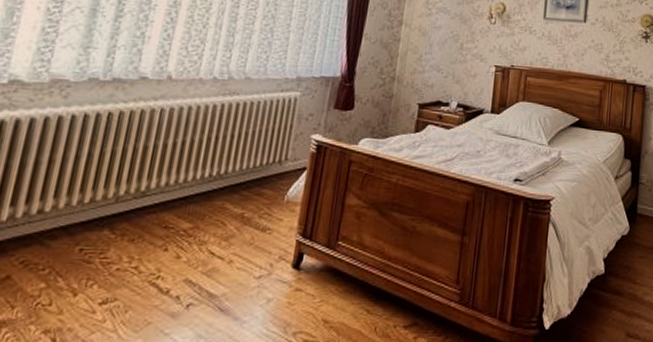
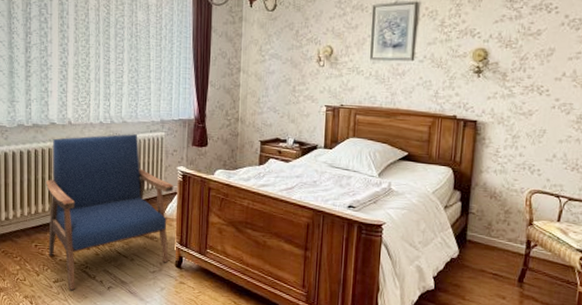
armchair: none [99,92,304,315] -> present [45,133,174,291]

